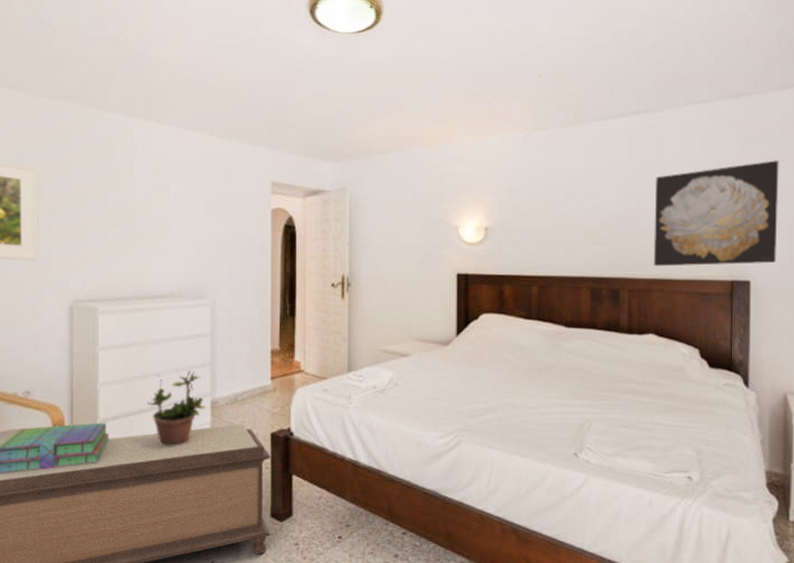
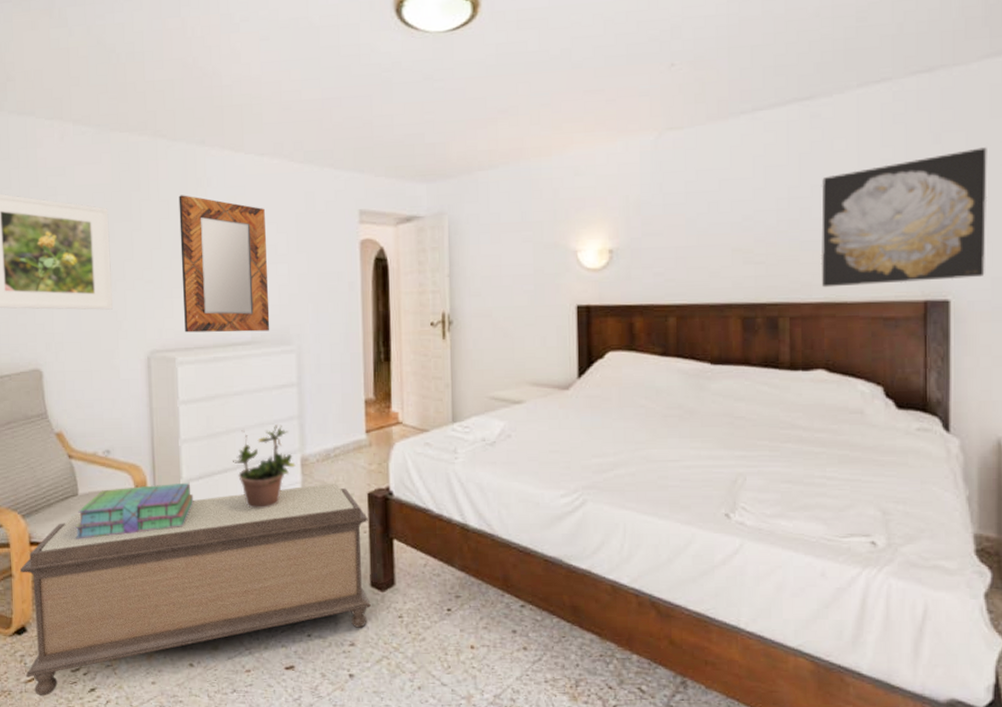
home mirror: none [106,160,187,286] -> present [178,195,270,333]

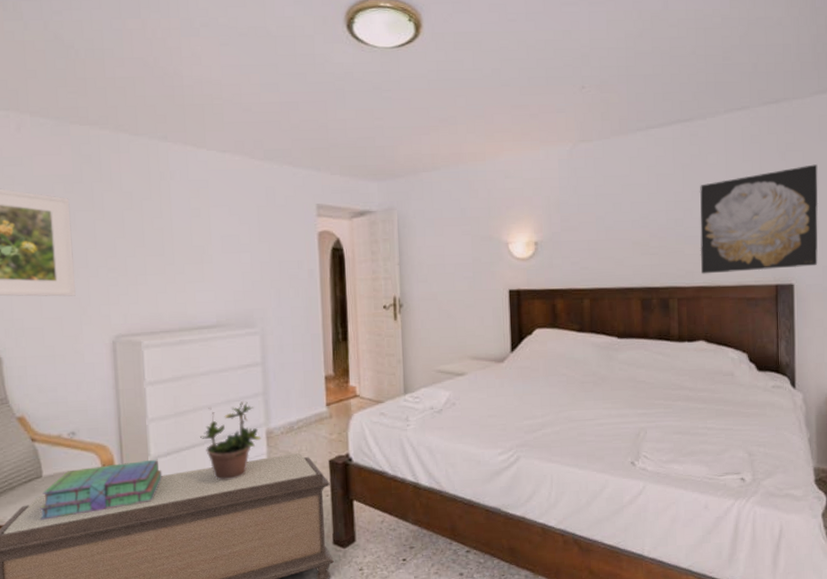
home mirror: present [178,195,270,333] -> none [142,187,235,318]

